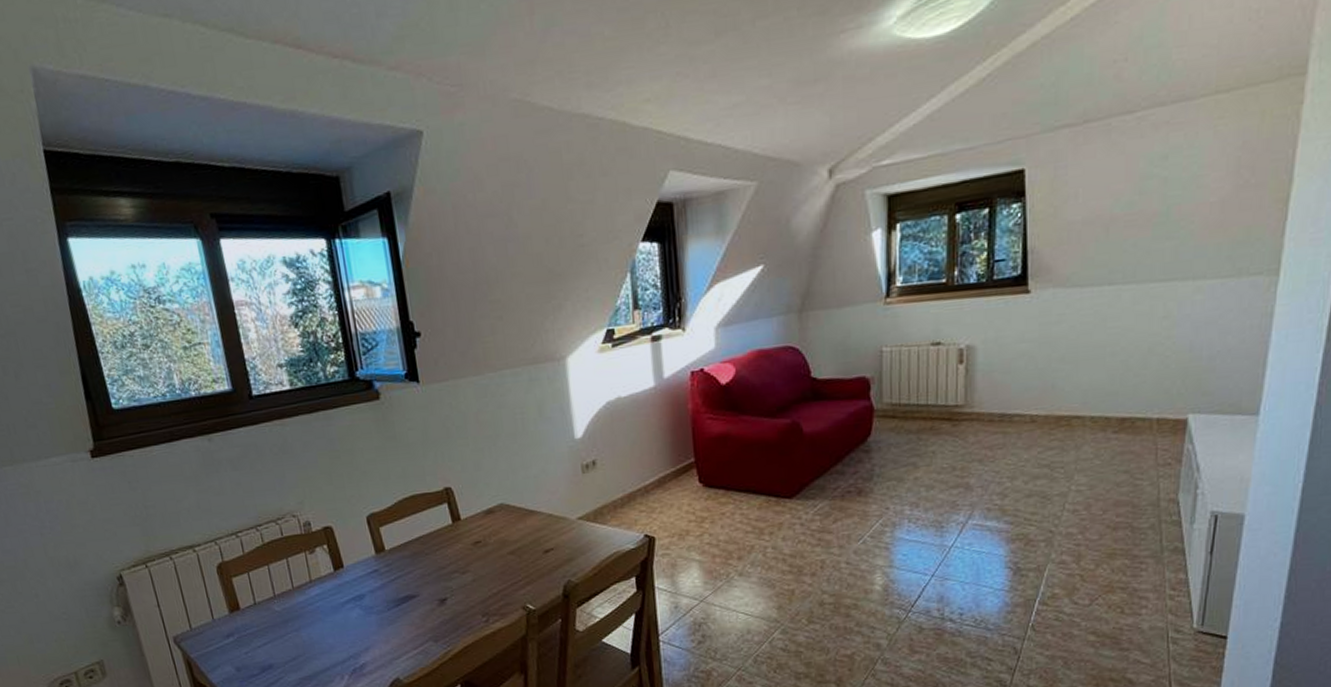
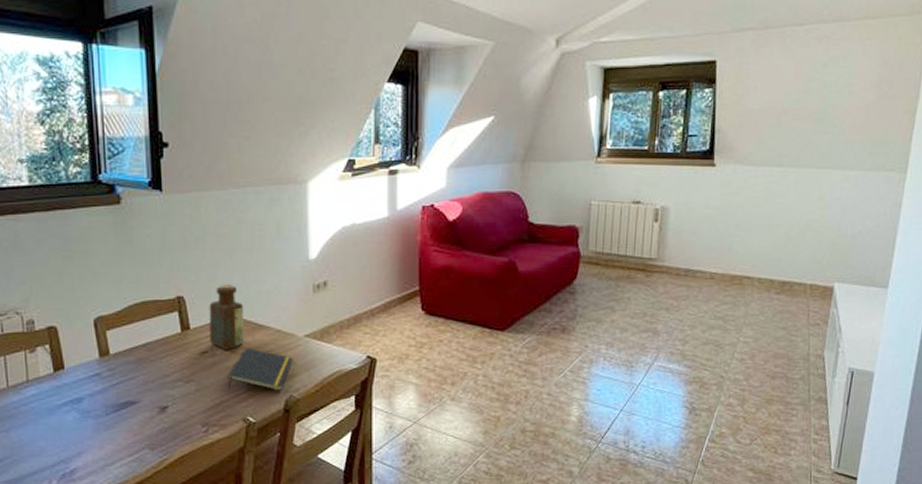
bottle: none [477,471,516,539] -> present [209,284,245,350]
notepad: none [502,534,568,579] -> present [227,347,293,391]

